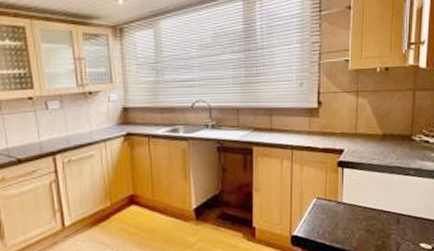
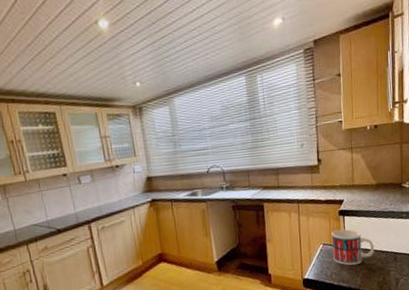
mug: none [327,182,376,225] -> present [331,229,375,266]

